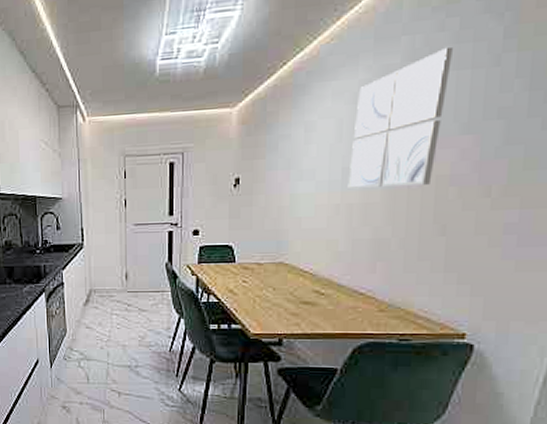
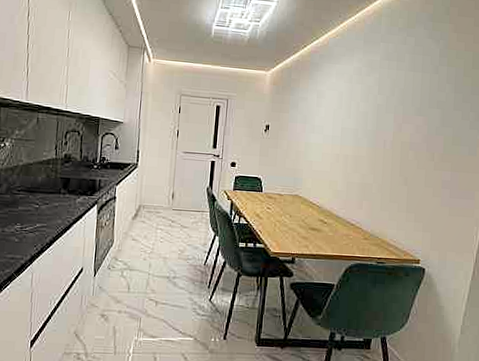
wall art: present [347,46,454,190] -> none [345,55,412,147]

